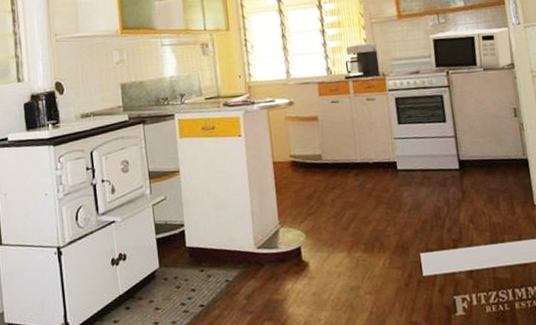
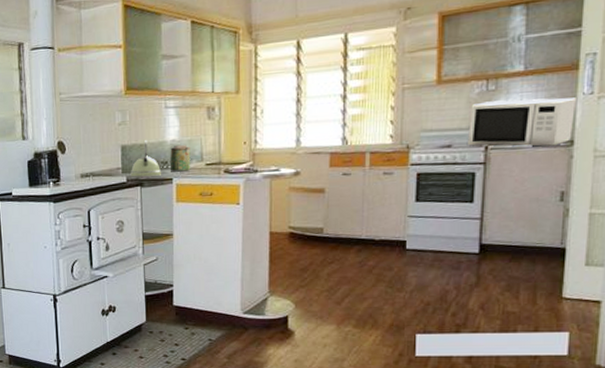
kettle: none [131,77,164,115] -> present [130,139,162,178]
canister: none [169,81,191,108] -> present [169,145,191,172]
coffee maker: present [344,43,381,81] -> none [361,111,405,152]

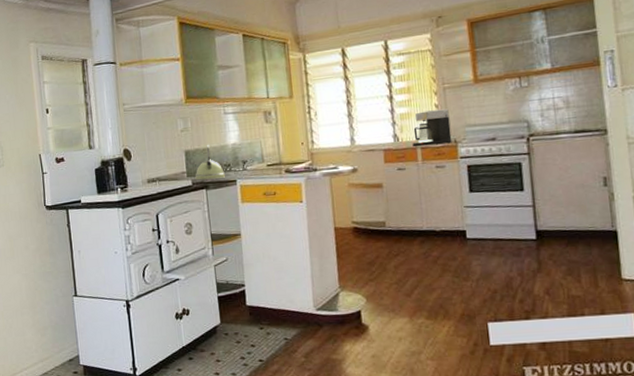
canister: present [169,145,191,172] -> none [232,148,253,174]
coffee maker: none [361,111,405,152] -> present [412,109,452,148]
microwave: present [468,97,576,147] -> none [508,90,605,138]

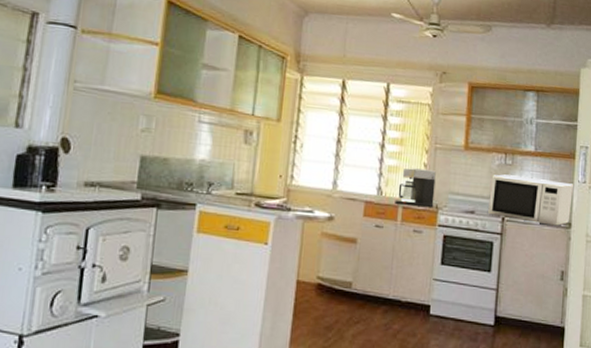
kettle: present [195,144,226,181] -> none [146,153,185,200]
microwave: none [508,90,605,138] -> present [488,174,573,226]

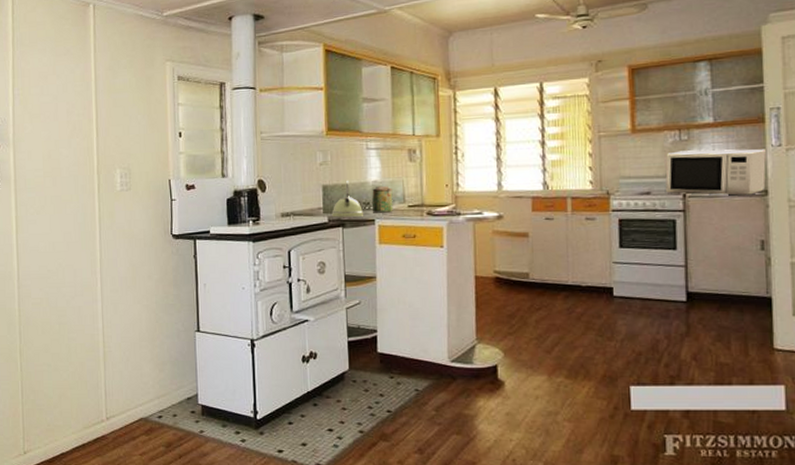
kettle: none [146,153,185,200] -> present [331,180,364,218]
canister: none [194,167,221,198] -> present [371,186,393,213]
coffee maker: present [394,168,436,208] -> none [562,158,605,197]

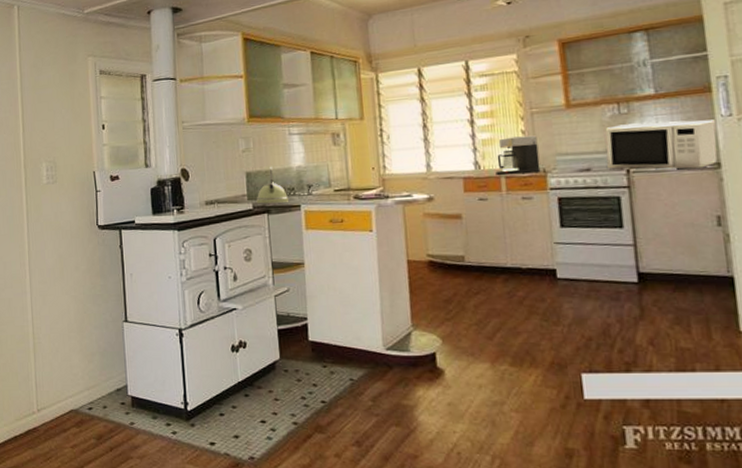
canister: present [371,186,393,213] -> none [296,171,319,199]
coffee maker: none [562,158,605,197] -> present [495,135,541,176]

